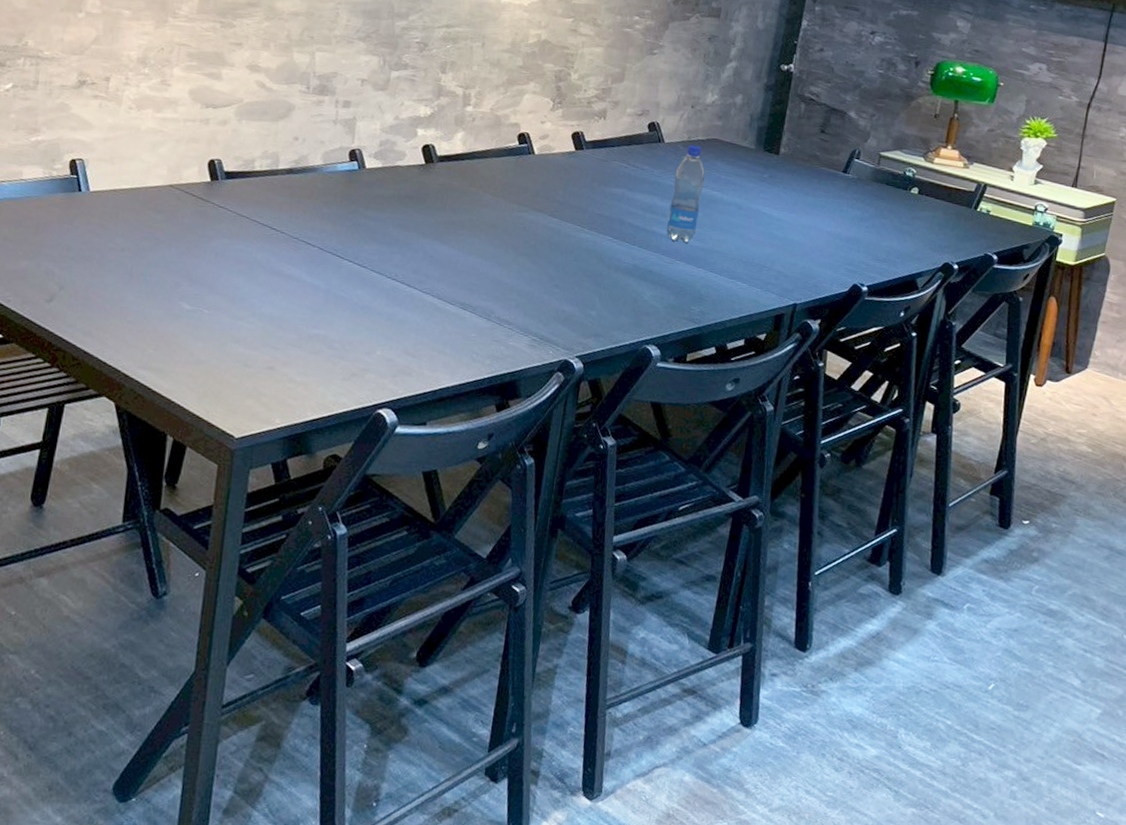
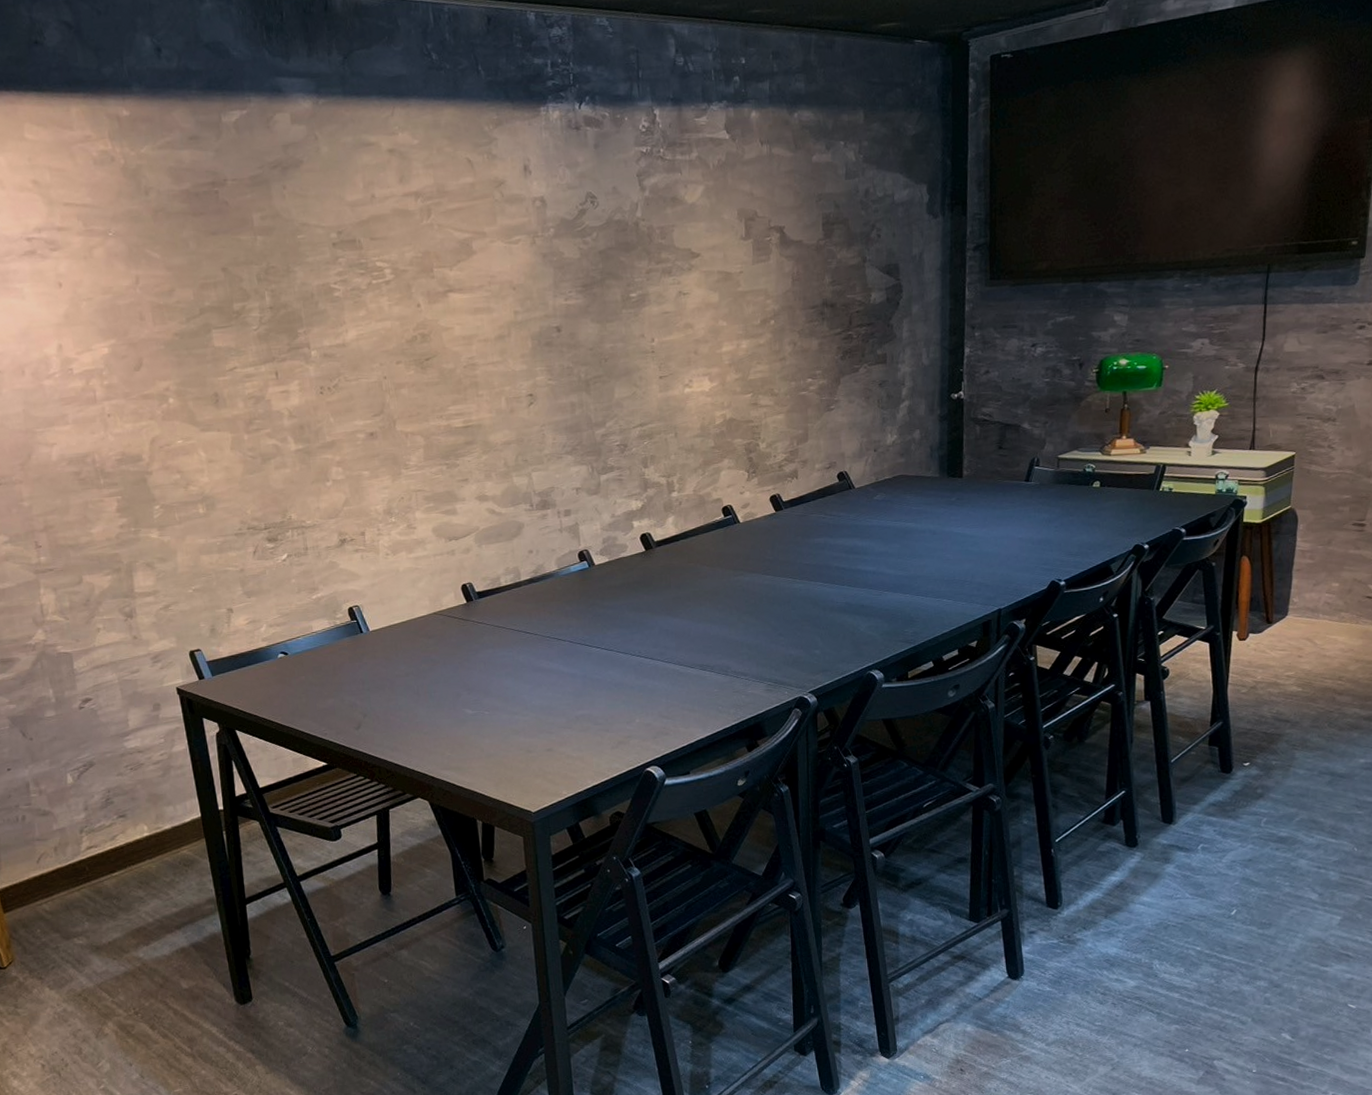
bottle: present [666,144,705,243] -> none [869,484,898,575]

